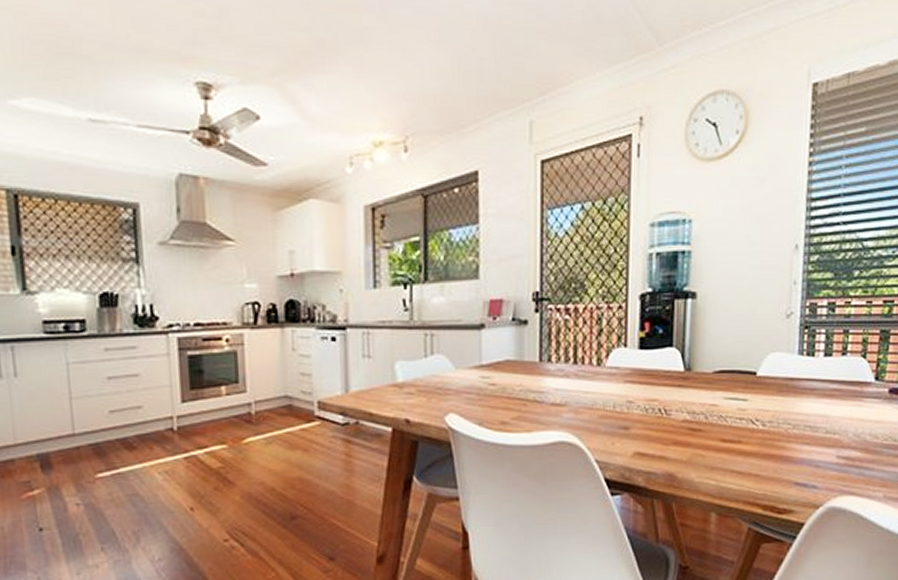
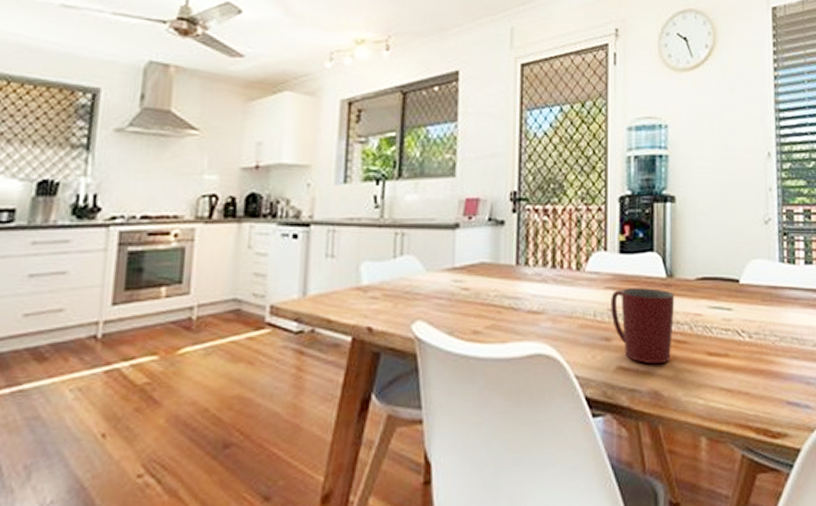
mug: none [629,381,692,450] -> present [611,288,675,365]

